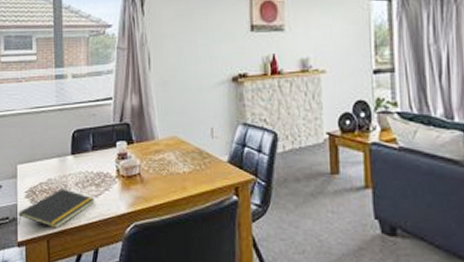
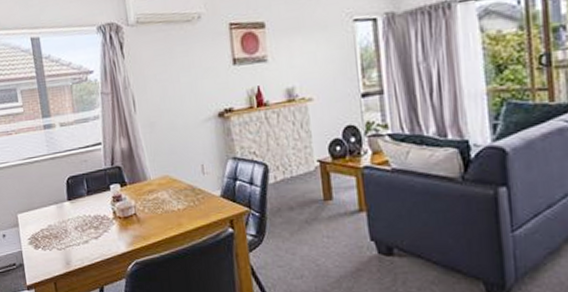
notepad: present [18,188,95,229] -> none [24,233,96,272]

